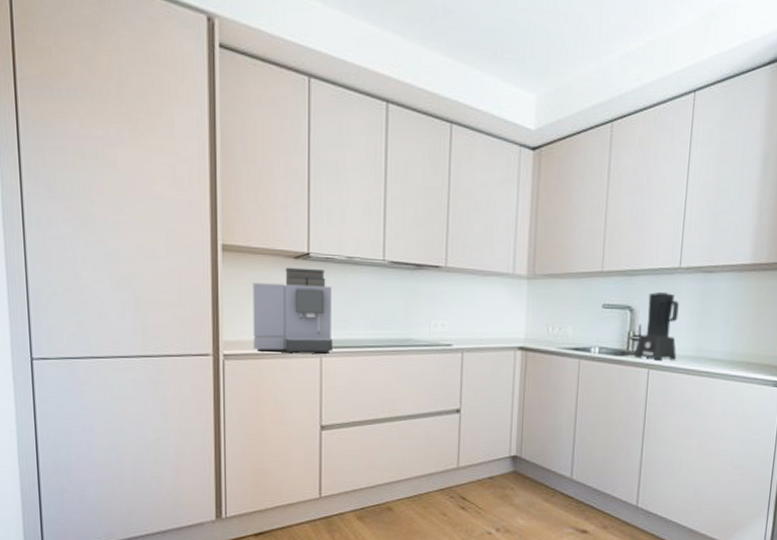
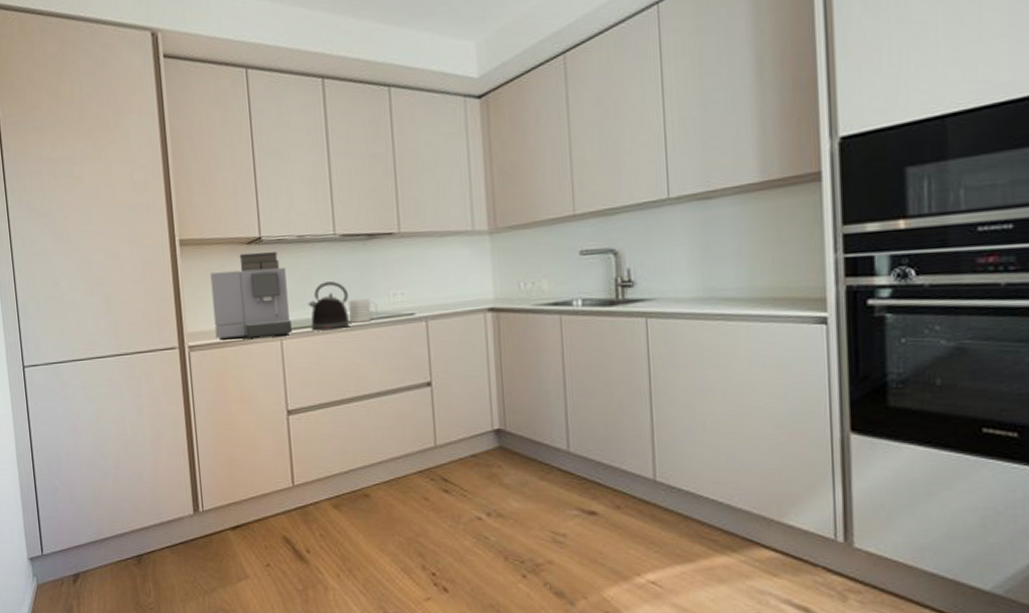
kettle: none [351,305,392,353] -> present [308,281,352,331]
mug: none [391,326,418,348] -> present [348,299,378,323]
blender: present [633,291,679,361] -> none [625,227,679,308]

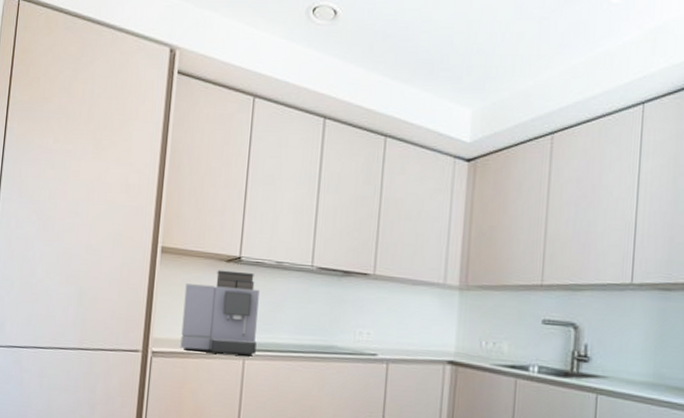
kettle: present [308,281,352,331] -> none [275,310,316,359]
mug: present [348,299,378,323] -> none [313,331,343,356]

